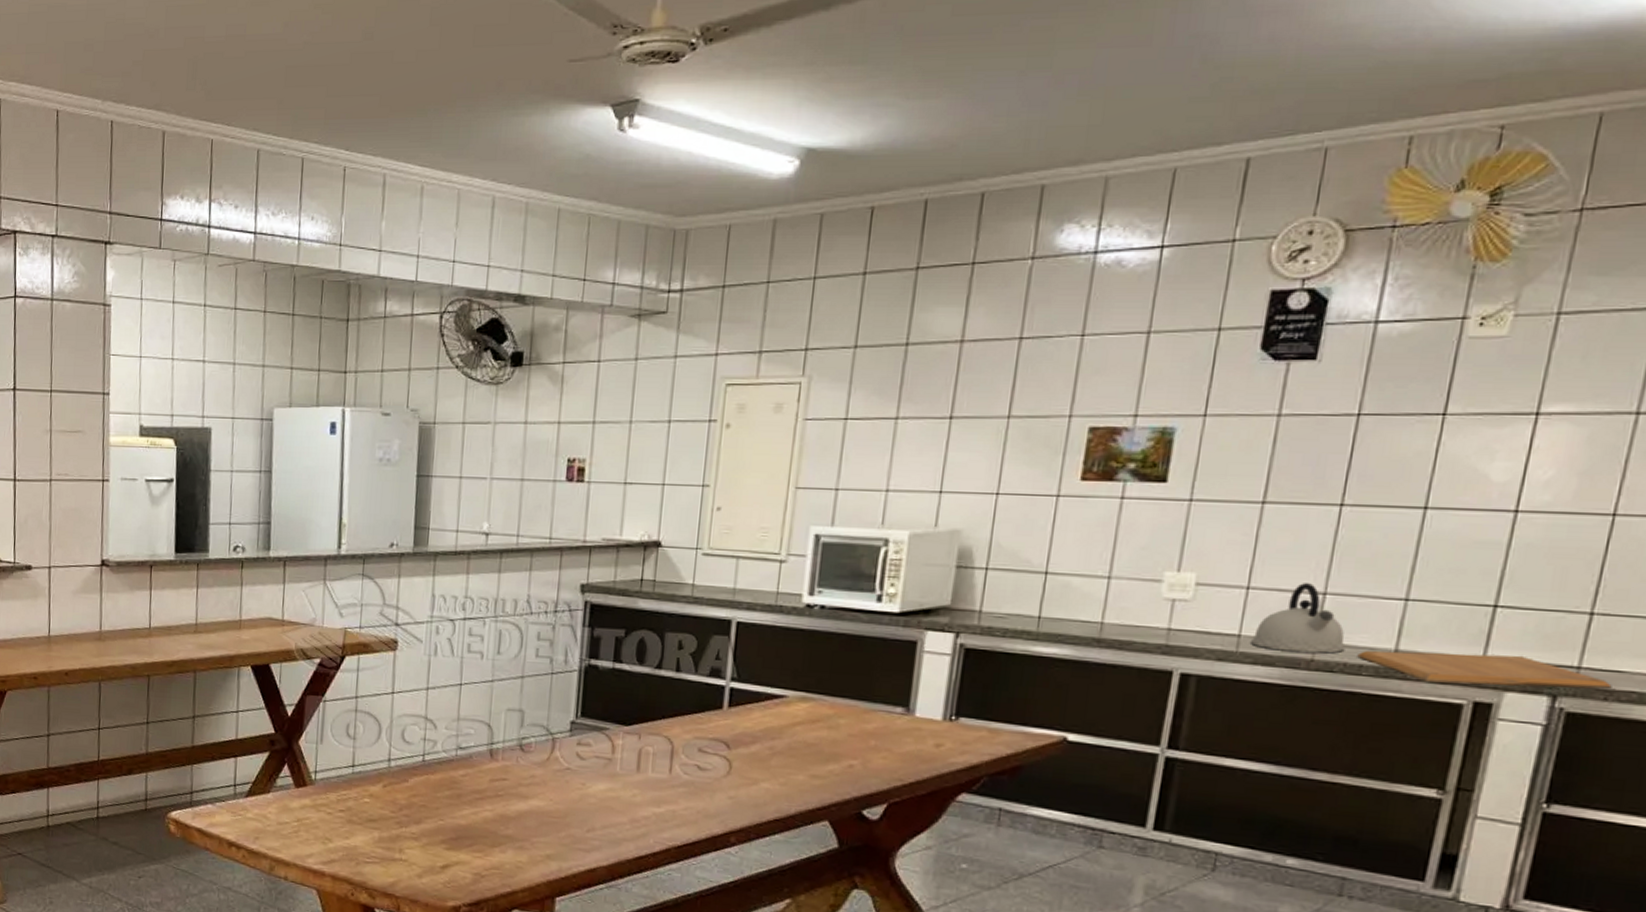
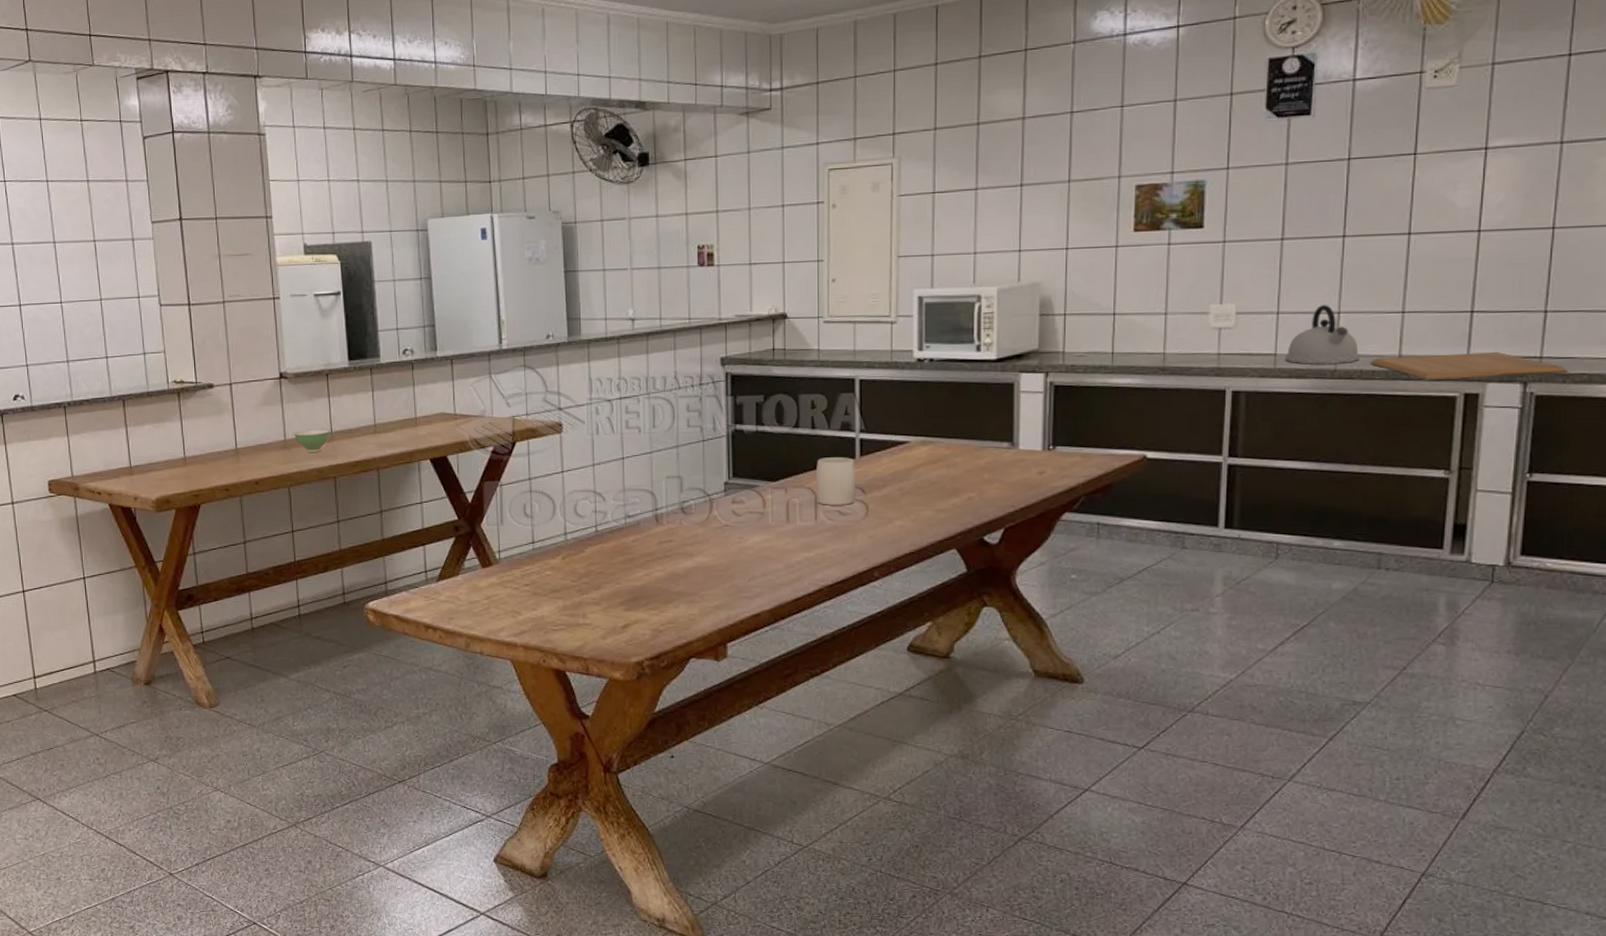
bowl: none [110,622,149,648] -> present [294,429,331,453]
mug: none [673,704,722,760] -> present [815,457,856,505]

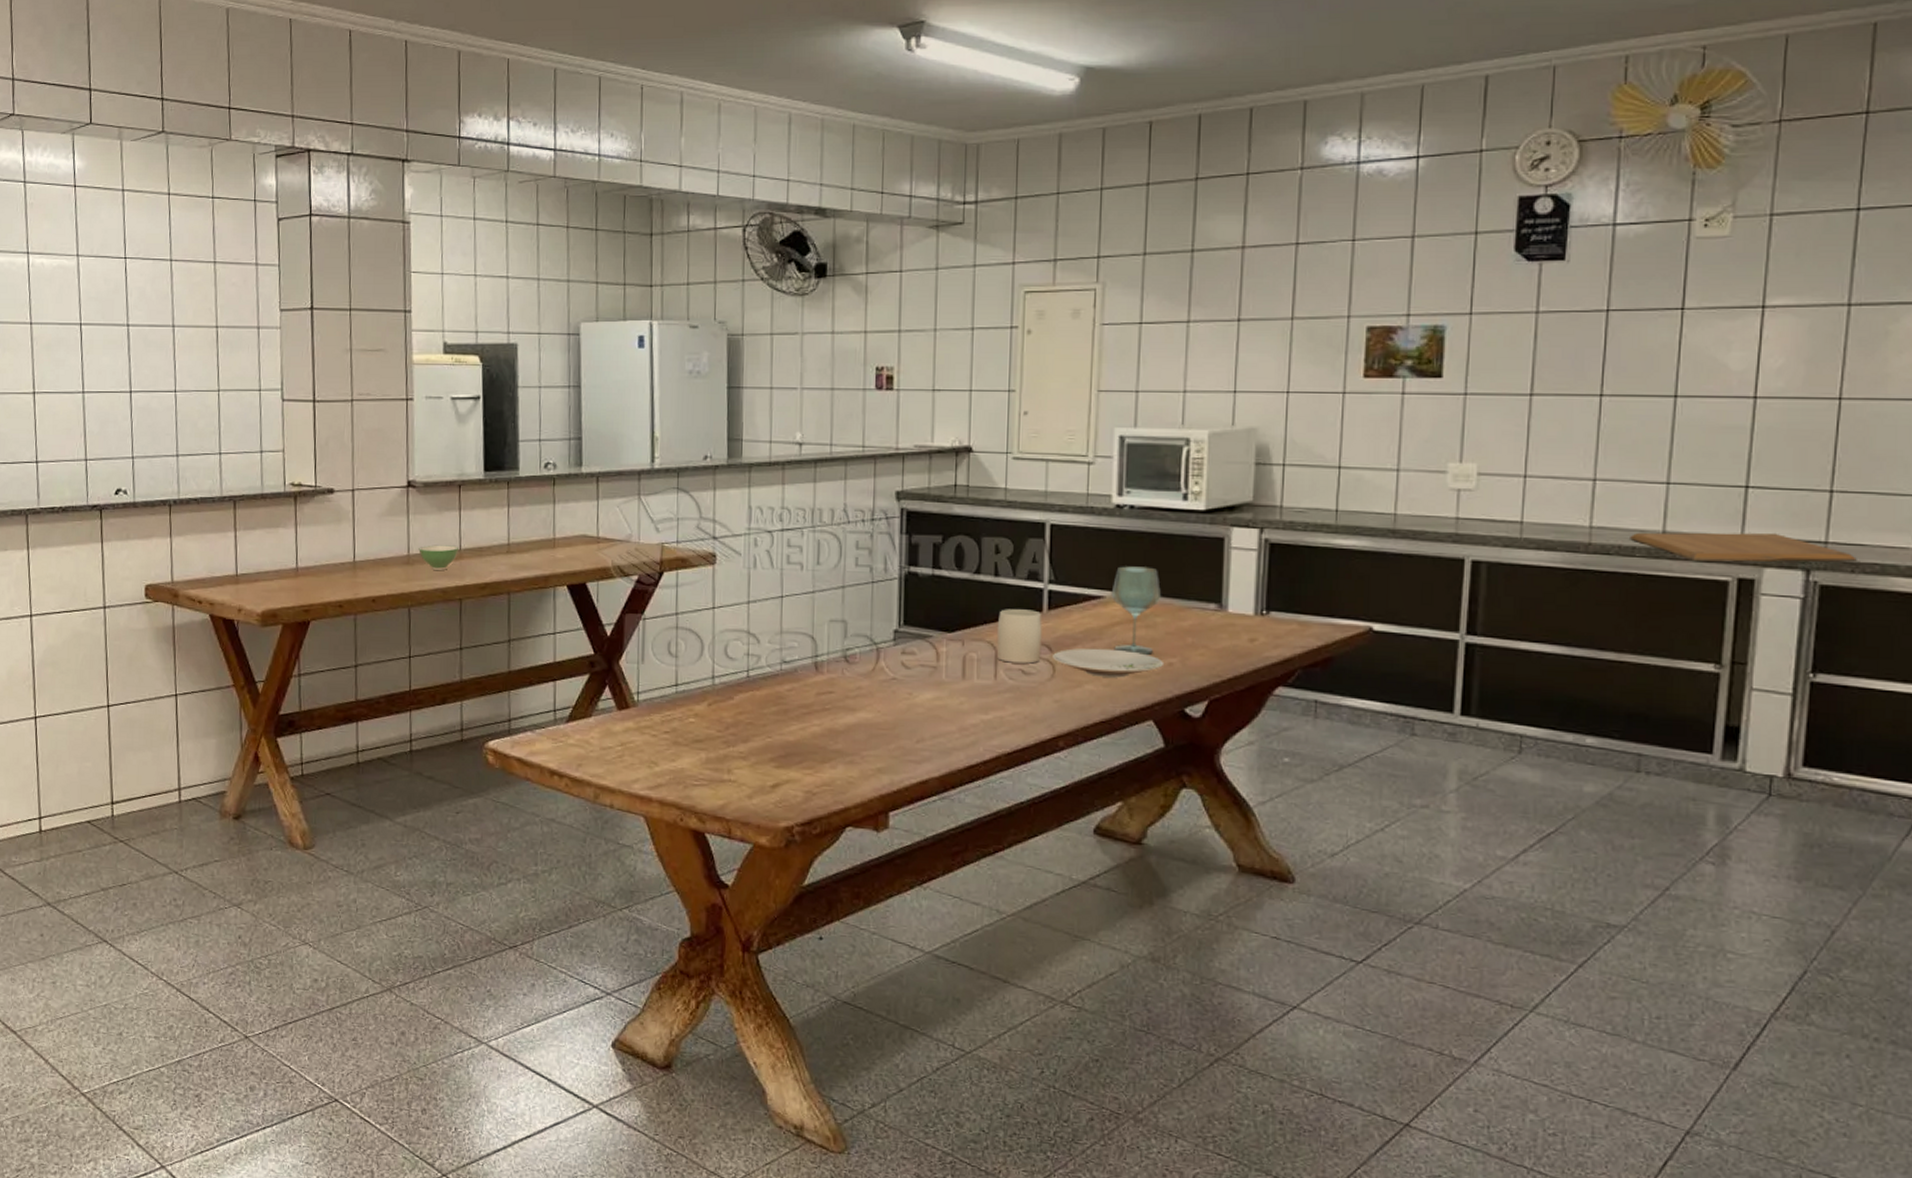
plate: none [866,488,965,513] -> present [1053,648,1165,678]
wine glass: none [915,413,960,491] -> present [1111,566,1162,655]
kettle: present [1286,305,1360,365] -> none [1533,470,1618,537]

